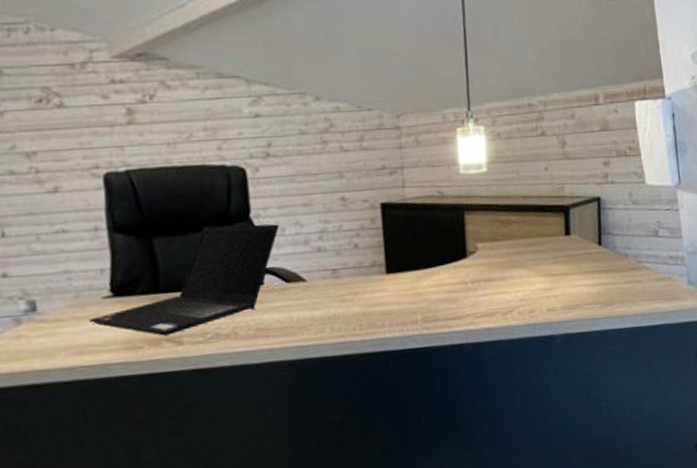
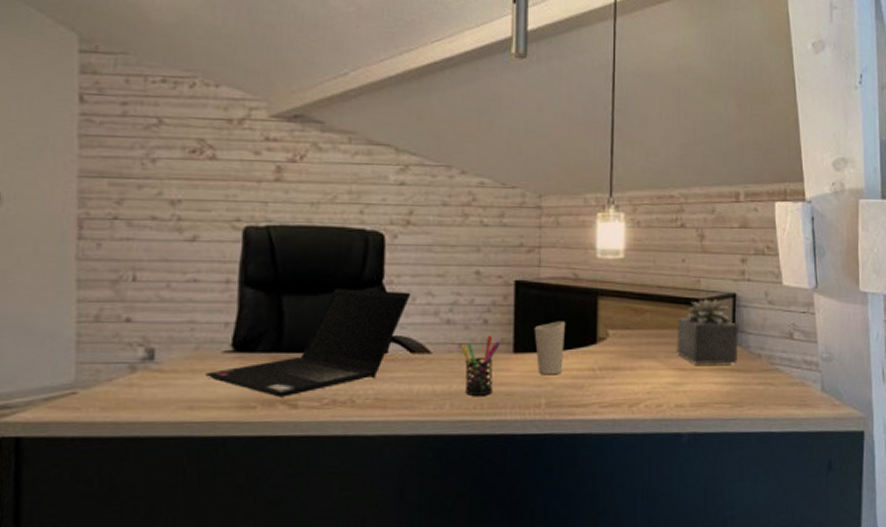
pen holder: none [334,258,373,318] -> present [460,335,501,396]
cup: none [404,239,436,292] -> present [534,321,565,375]
succulent plant: none [544,204,605,270] -> present [676,299,738,365]

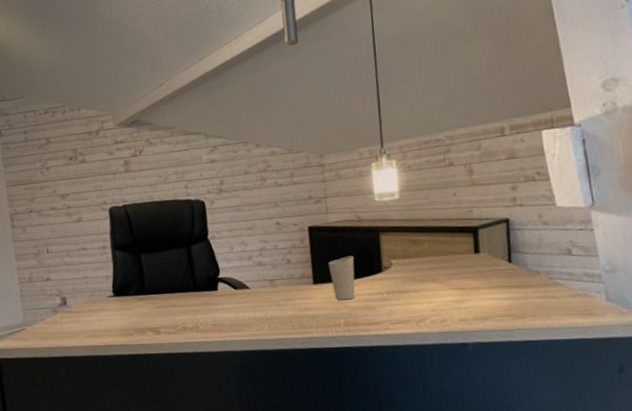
laptop computer: present [205,289,411,398] -> none [98,243,230,327]
pen holder: present [460,335,501,396] -> none [271,271,302,319]
succulent plant: present [676,299,738,365] -> none [453,225,516,284]

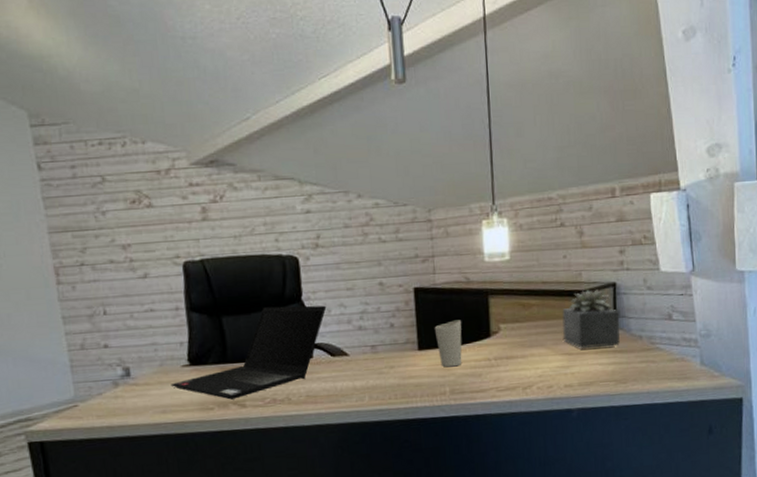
laptop computer: none [98,243,230,327] -> present [170,305,327,400]
succulent plant: none [453,225,516,284] -> present [562,289,620,349]

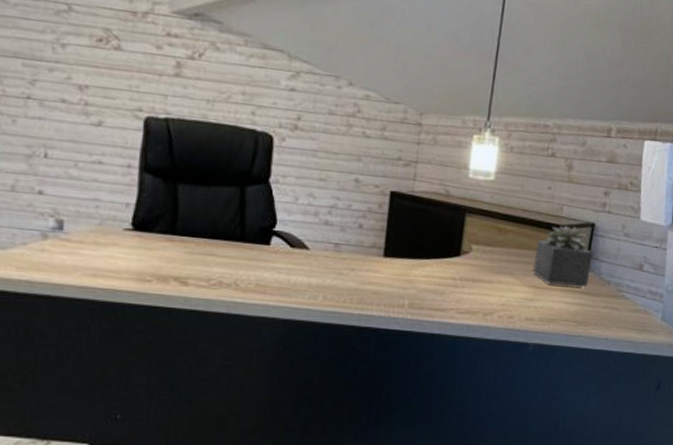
laptop computer: present [170,305,327,400] -> none [107,182,295,275]
cup: present [434,320,462,367] -> none [404,232,433,280]

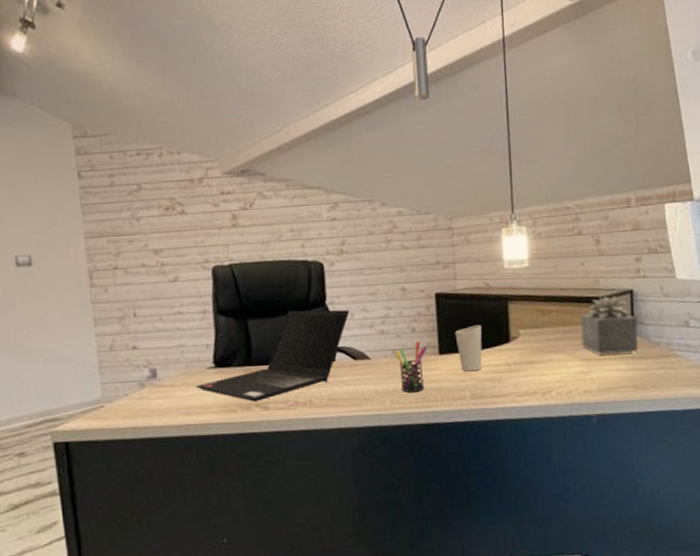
laptop computer: none [107,182,295,275] -> present [195,309,350,402]
pen holder: none [336,238,373,292] -> present [394,341,427,392]
cup: none [404,232,433,280] -> present [455,325,482,372]

